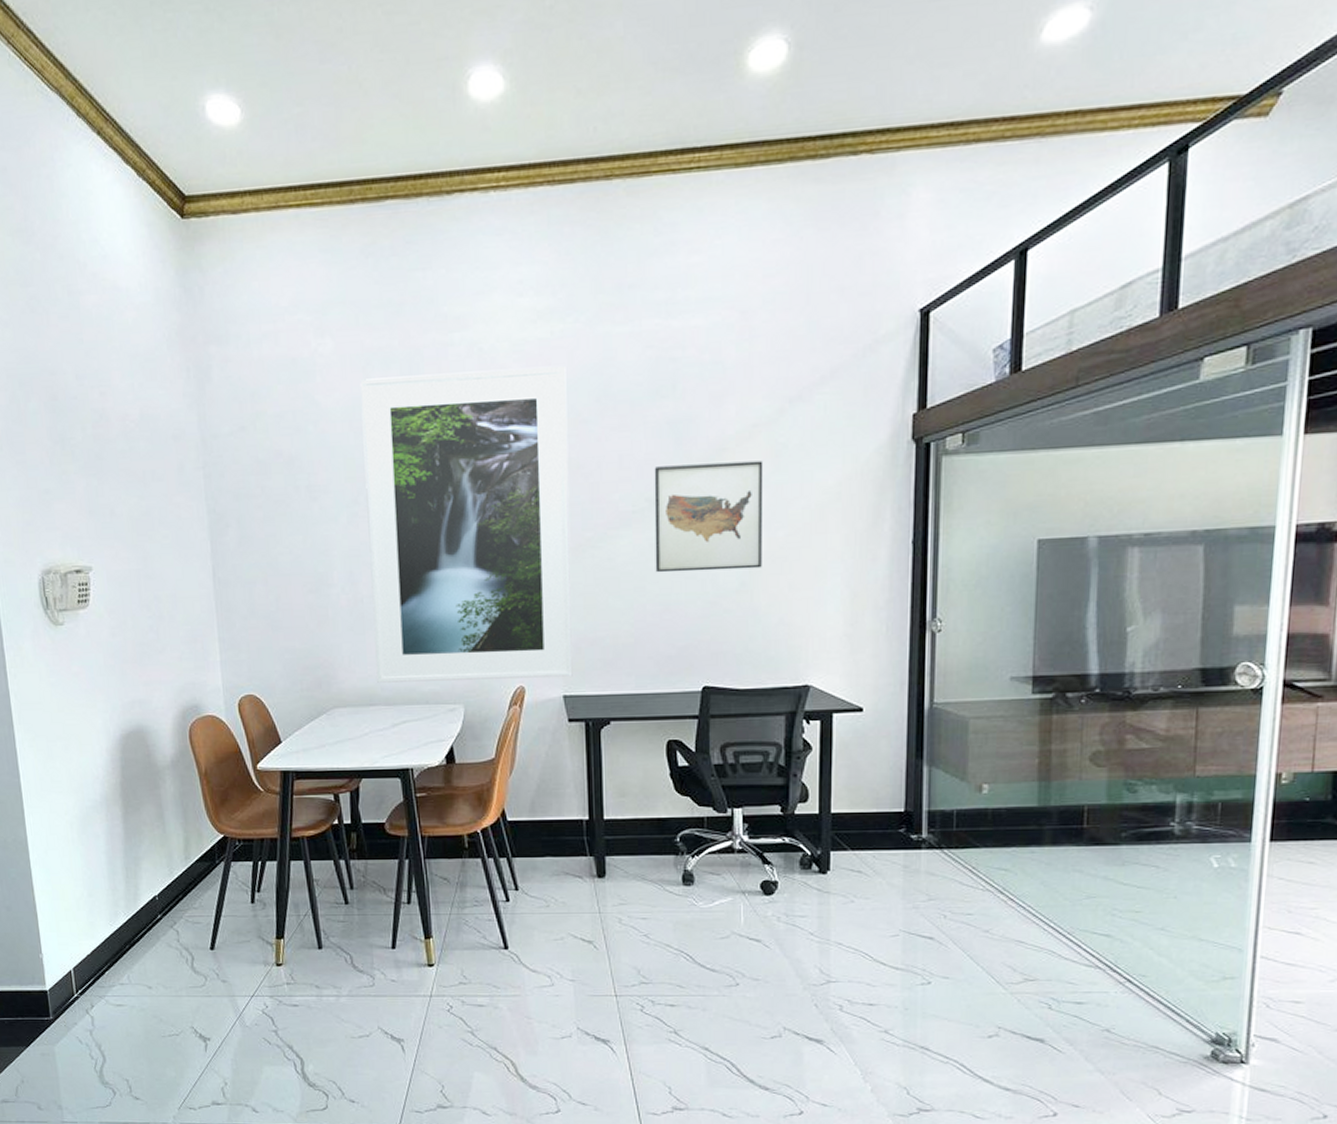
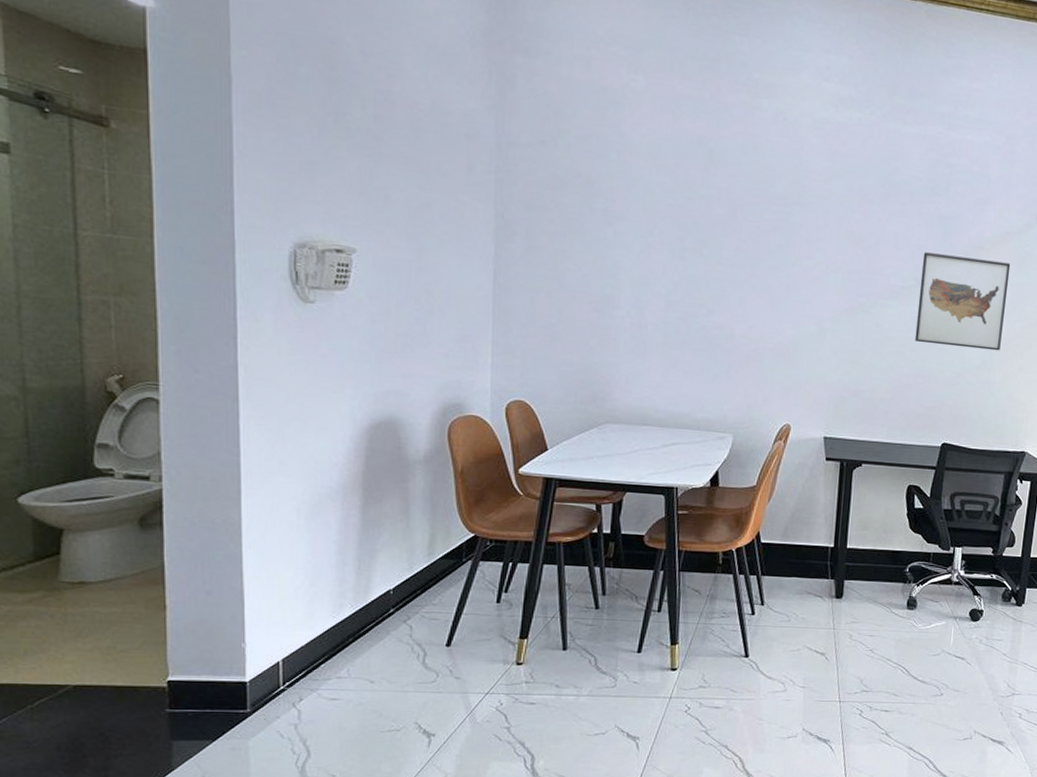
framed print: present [360,366,573,683] -> none [652,121,859,422]

